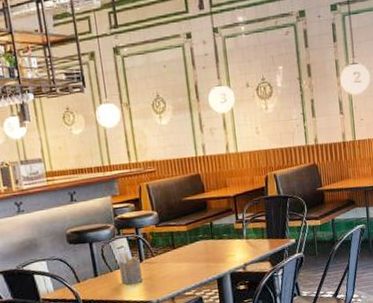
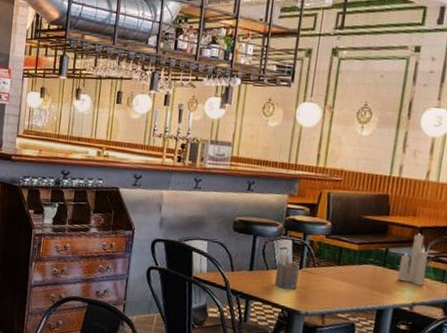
candle: none [224,201,250,248] -> present [397,233,428,286]

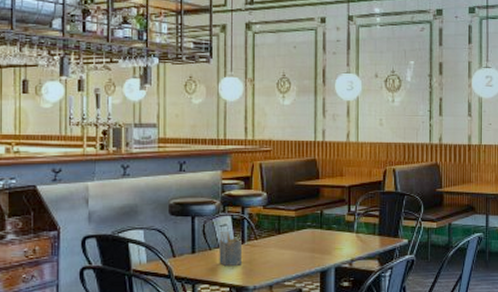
candle: present [397,233,428,286] -> none [334,192,359,241]

